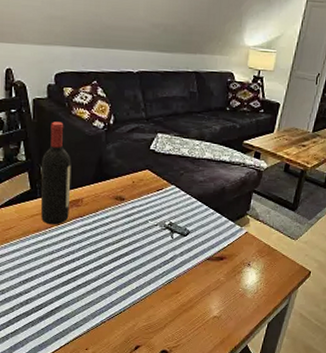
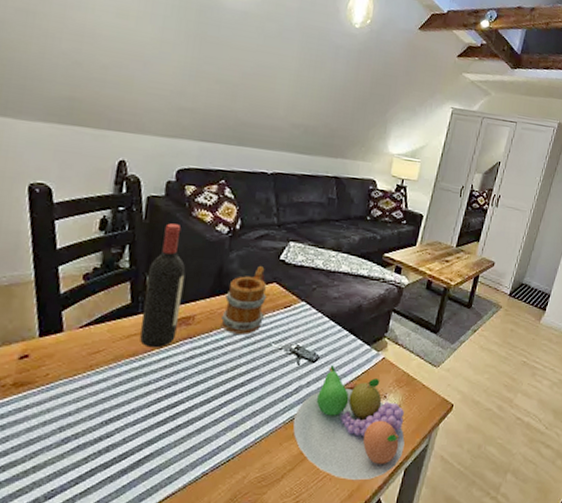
mug: none [105,156,141,214] -> present [221,266,266,335]
fruit bowl: none [170,238,268,330] -> present [292,365,405,480]

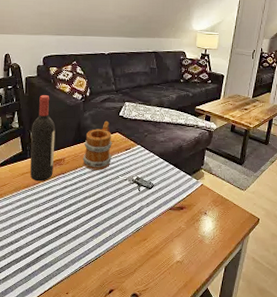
fruit bowl: present [292,365,405,480] -> none [139,191,223,274]

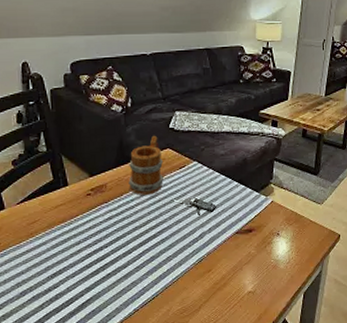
wine bottle: present [30,95,56,182] -> none [62,109,94,214]

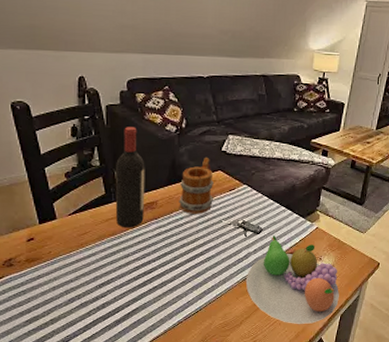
wine bottle: none [62,109,94,214] -> present [115,127,145,228]
fruit bowl: none [202,212,301,306] -> present [245,235,339,324]

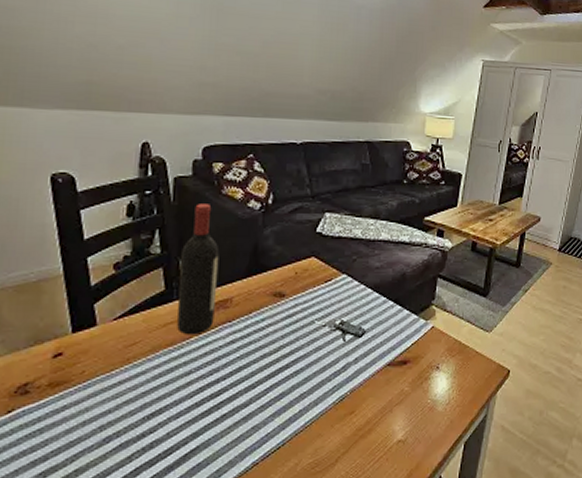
mug: present [179,158,213,214] -> none [260,241,305,314]
fruit bowl: present [245,235,339,324] -> none [343,339,462,459]

